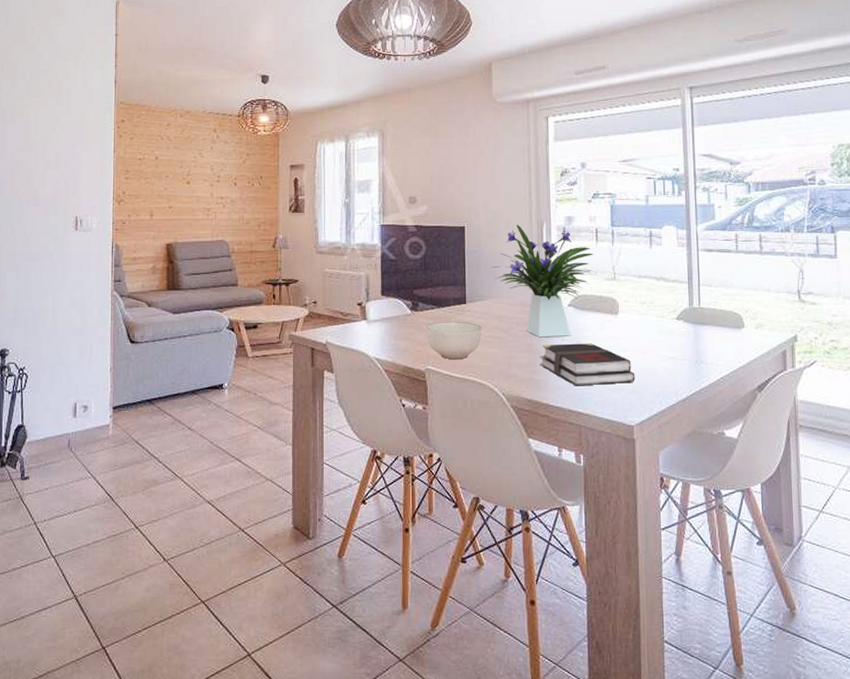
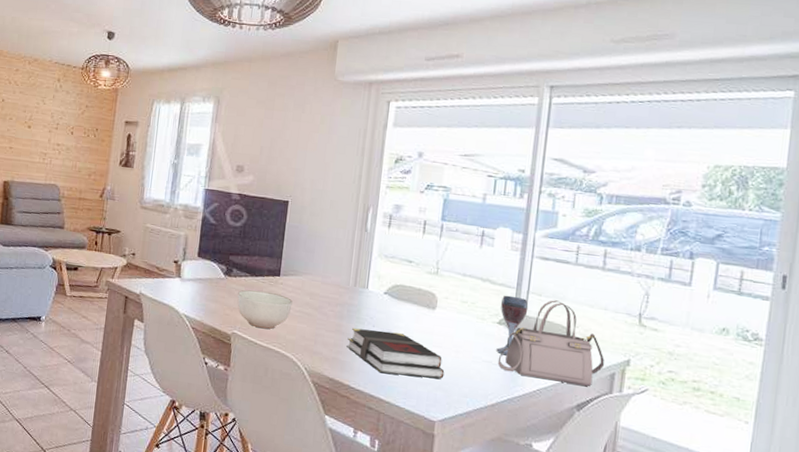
flower arrangement: present [492,224,594,338] -> none [311,206,419,324]
cup: none [676,290,702,348] -> present [496,295,529,355]
handbag: none [681,289,775,368] -> present [497,300,604,388]

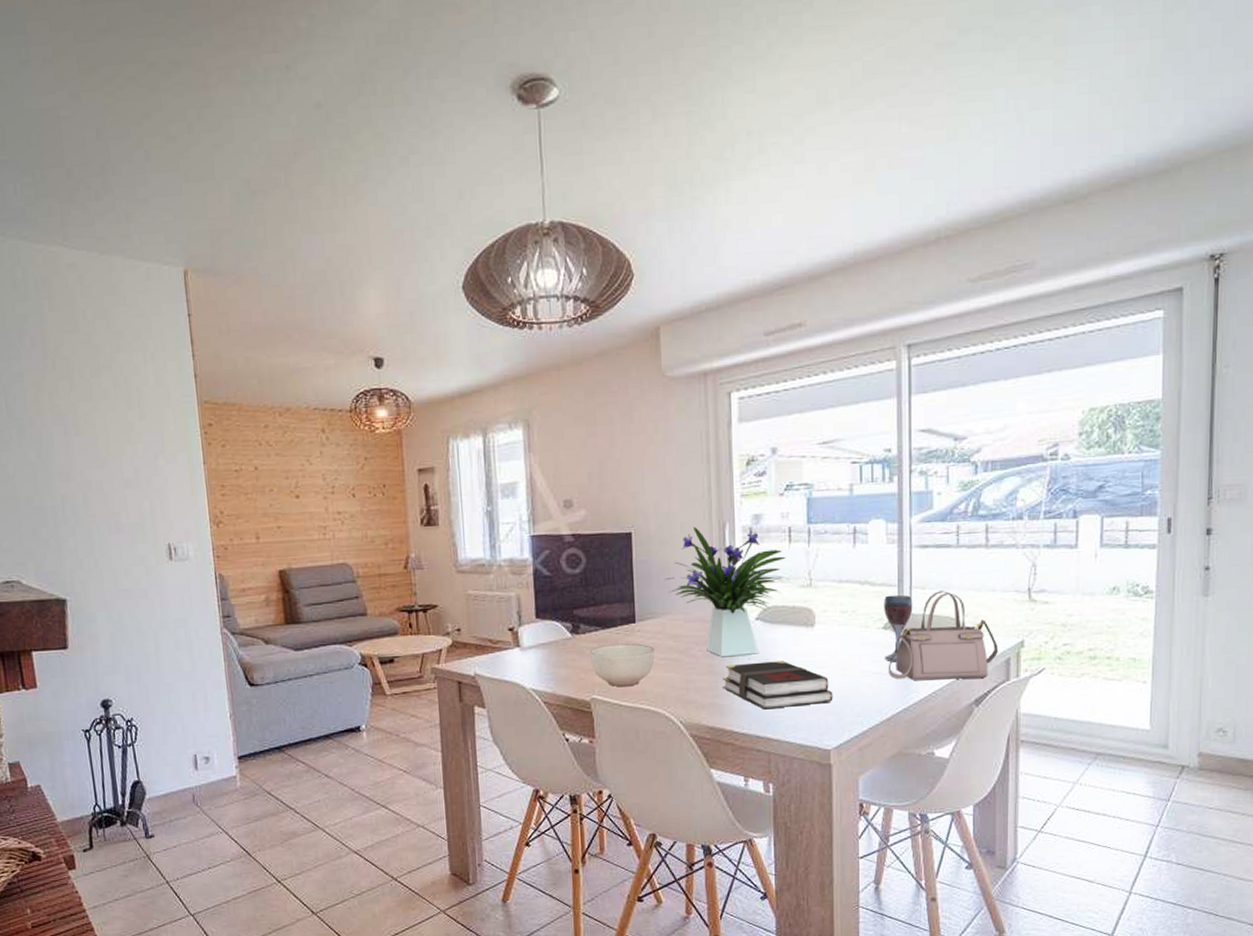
flower arrangement: none [311,206,419,324] -> present [665,527,786,658]

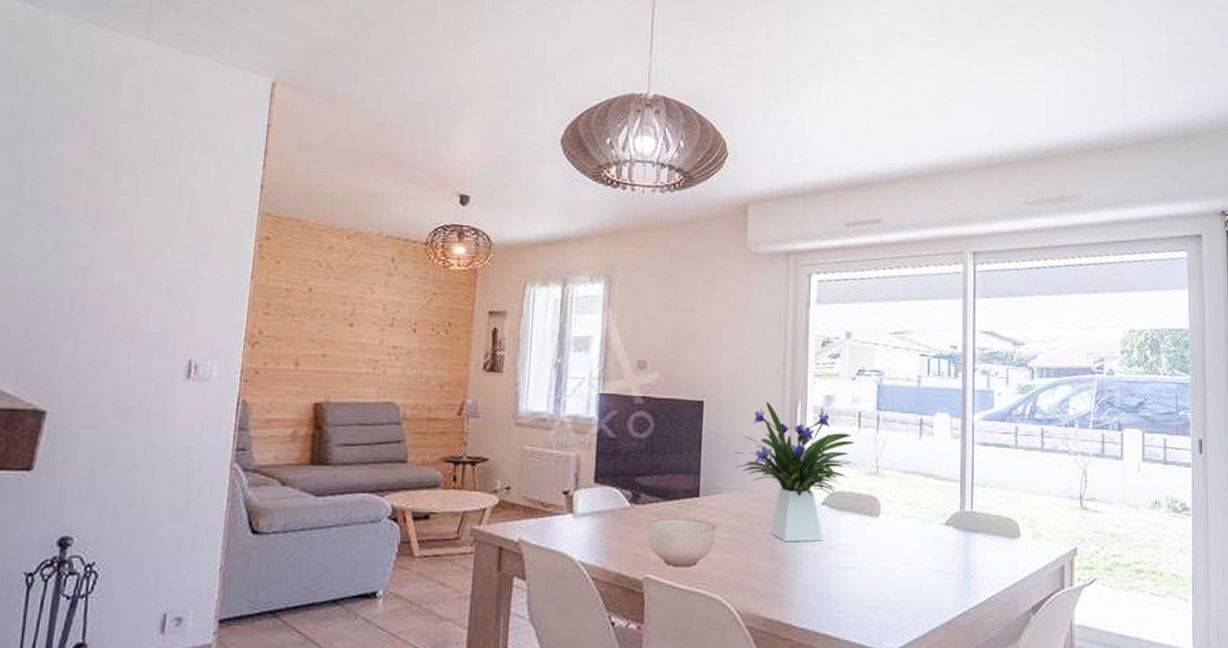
book: present [722,661,833,710] -> none [784,550,895,603]
cup: present [883,594,913,661] -> none [946,490,974,560]
handbag: present [888,590,998,680] -> none [949,490,1053,585]

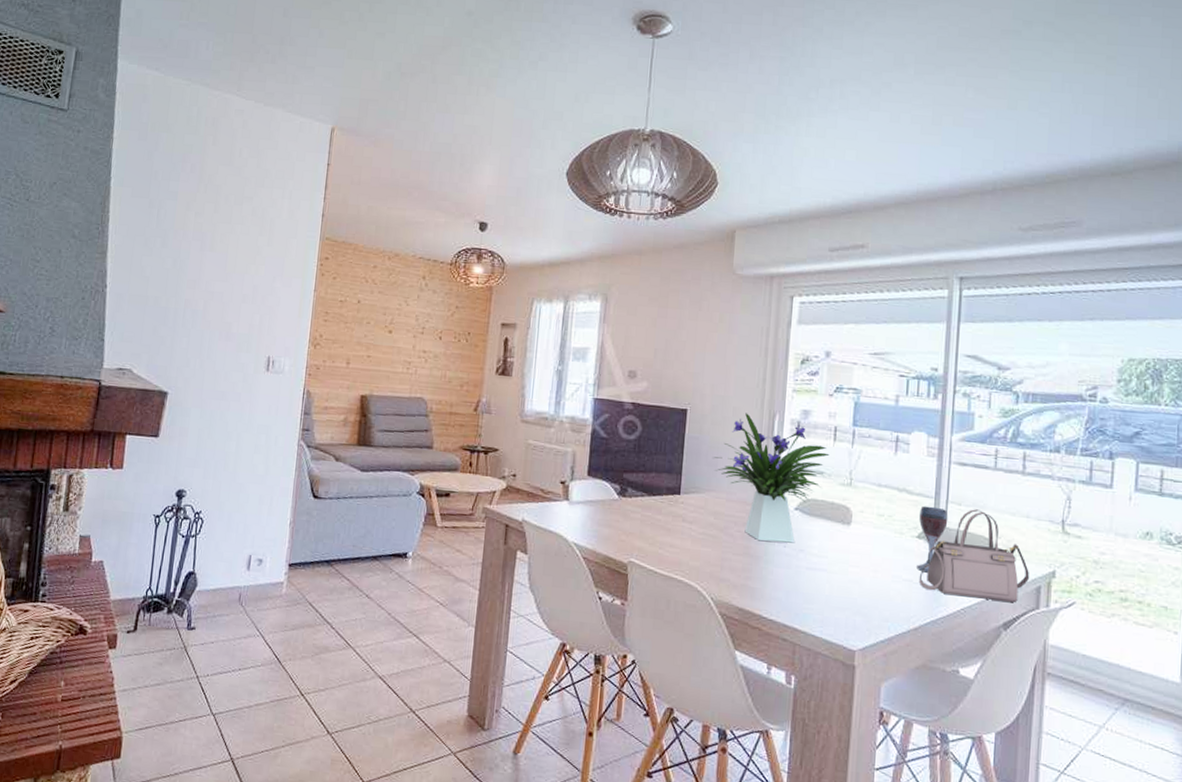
bowl: present [647,518,717,567] -> none [633,511,695,556]
cup: none [946,490,974,560] -> present [917,505,949,572]
handbag: none [949,490,1053,585] -> present [918,509,1029,604]

